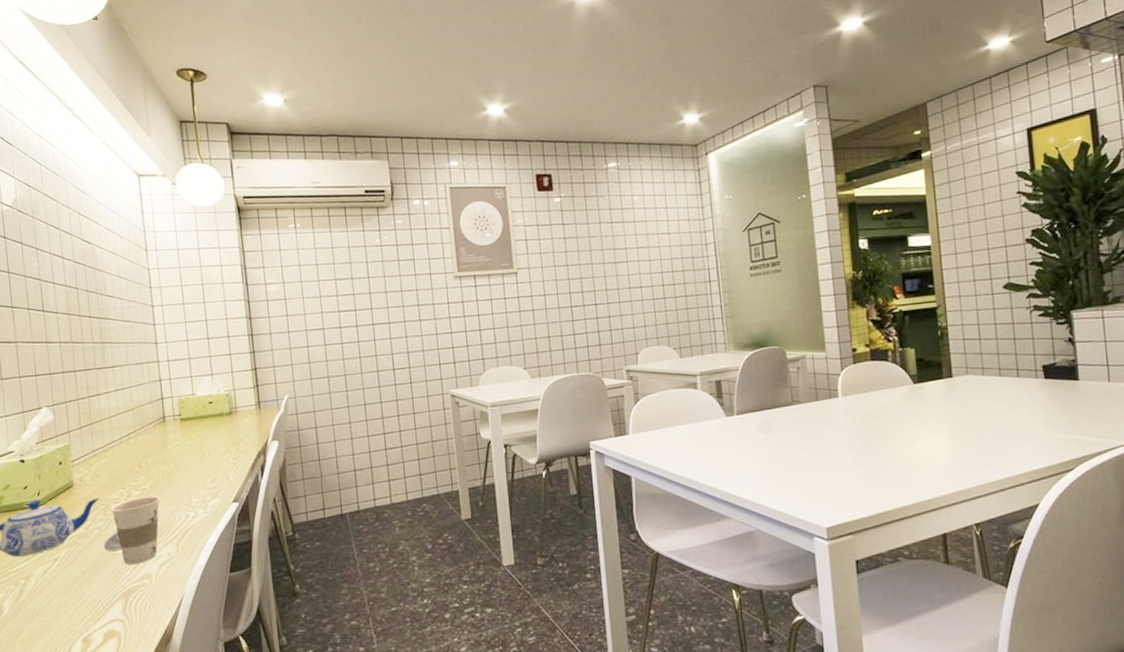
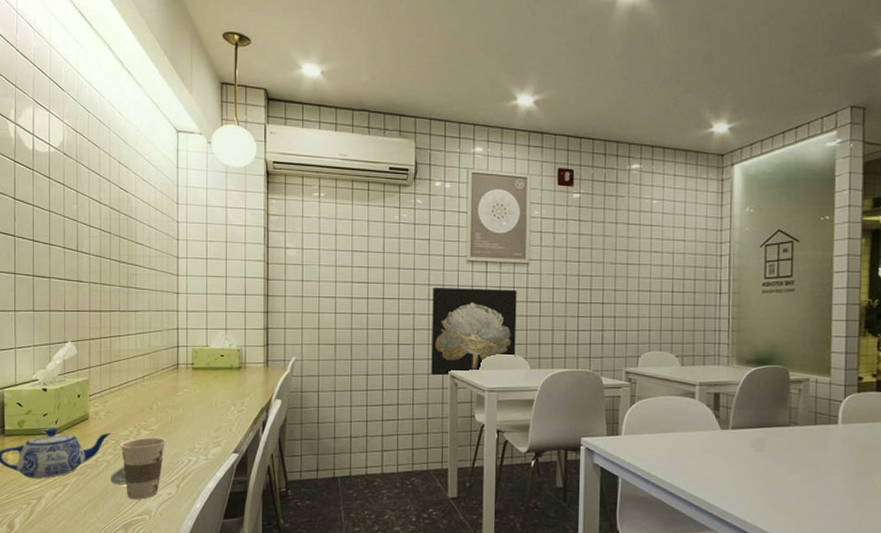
wall art: none [423,300,515,397] -> present [431,288,517,376]

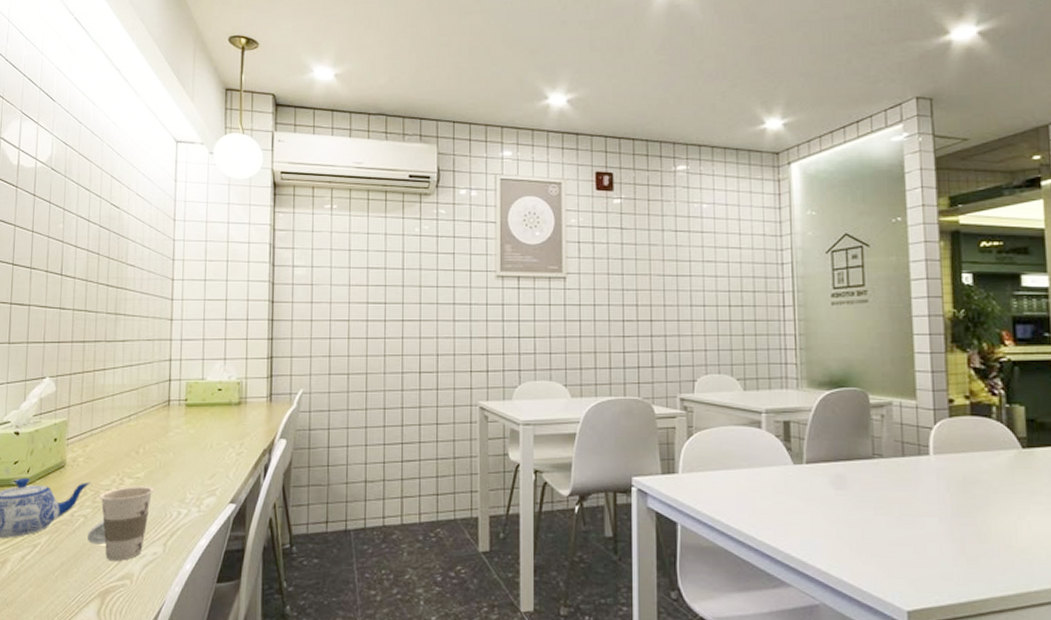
wall art: present [431,288,517,376] -> none [457,307,554,408]

